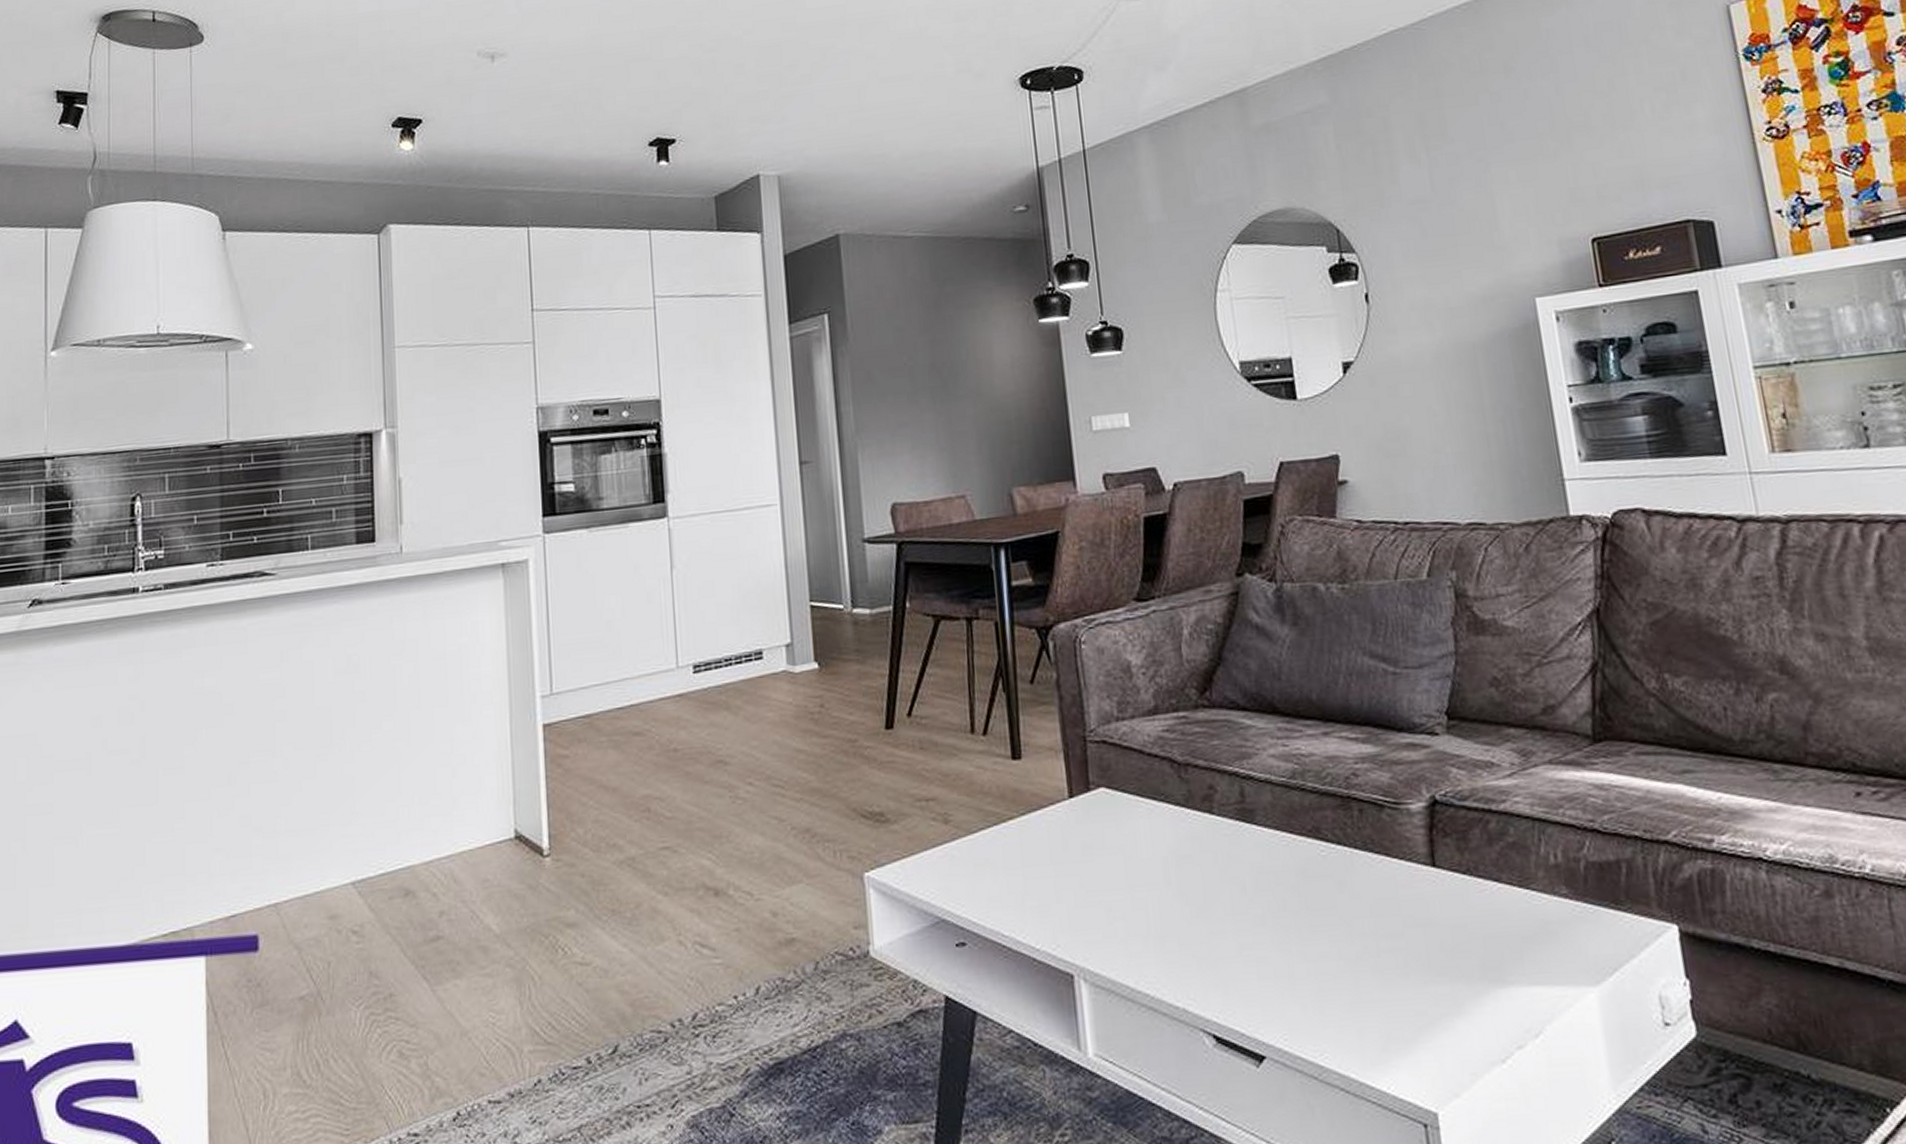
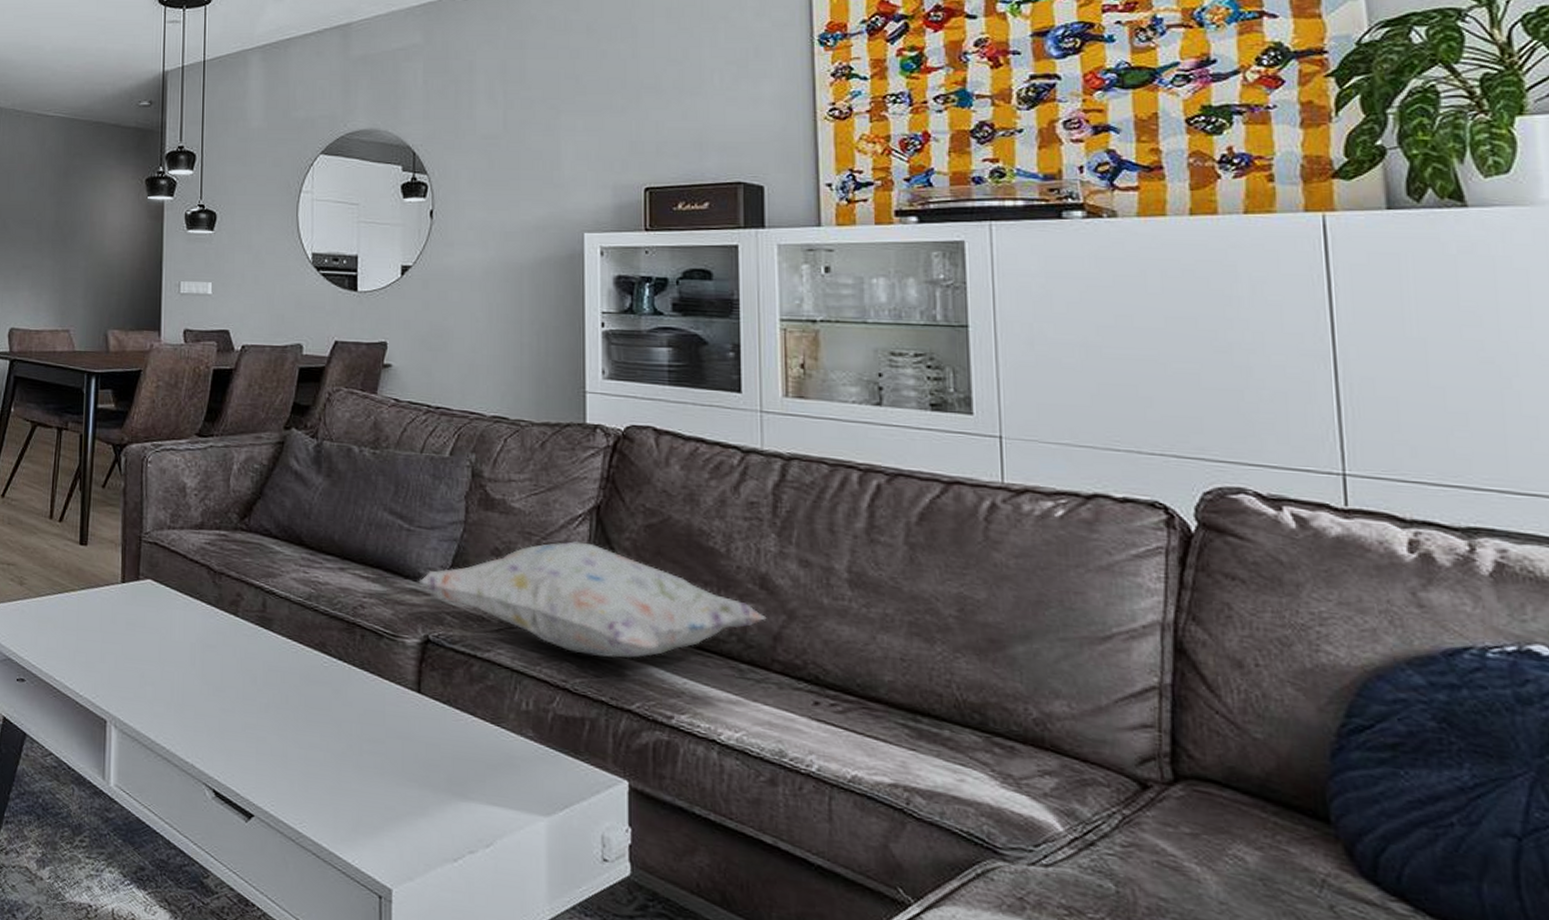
decorative pillow: none [1414,654,1792,785] -> present [418,541,767,658]

